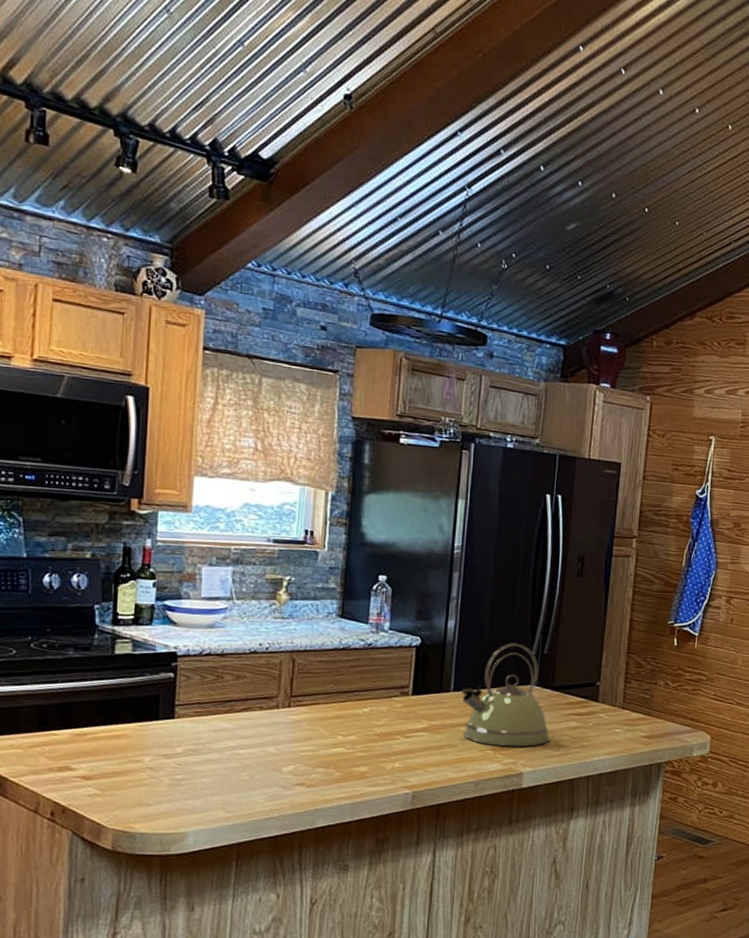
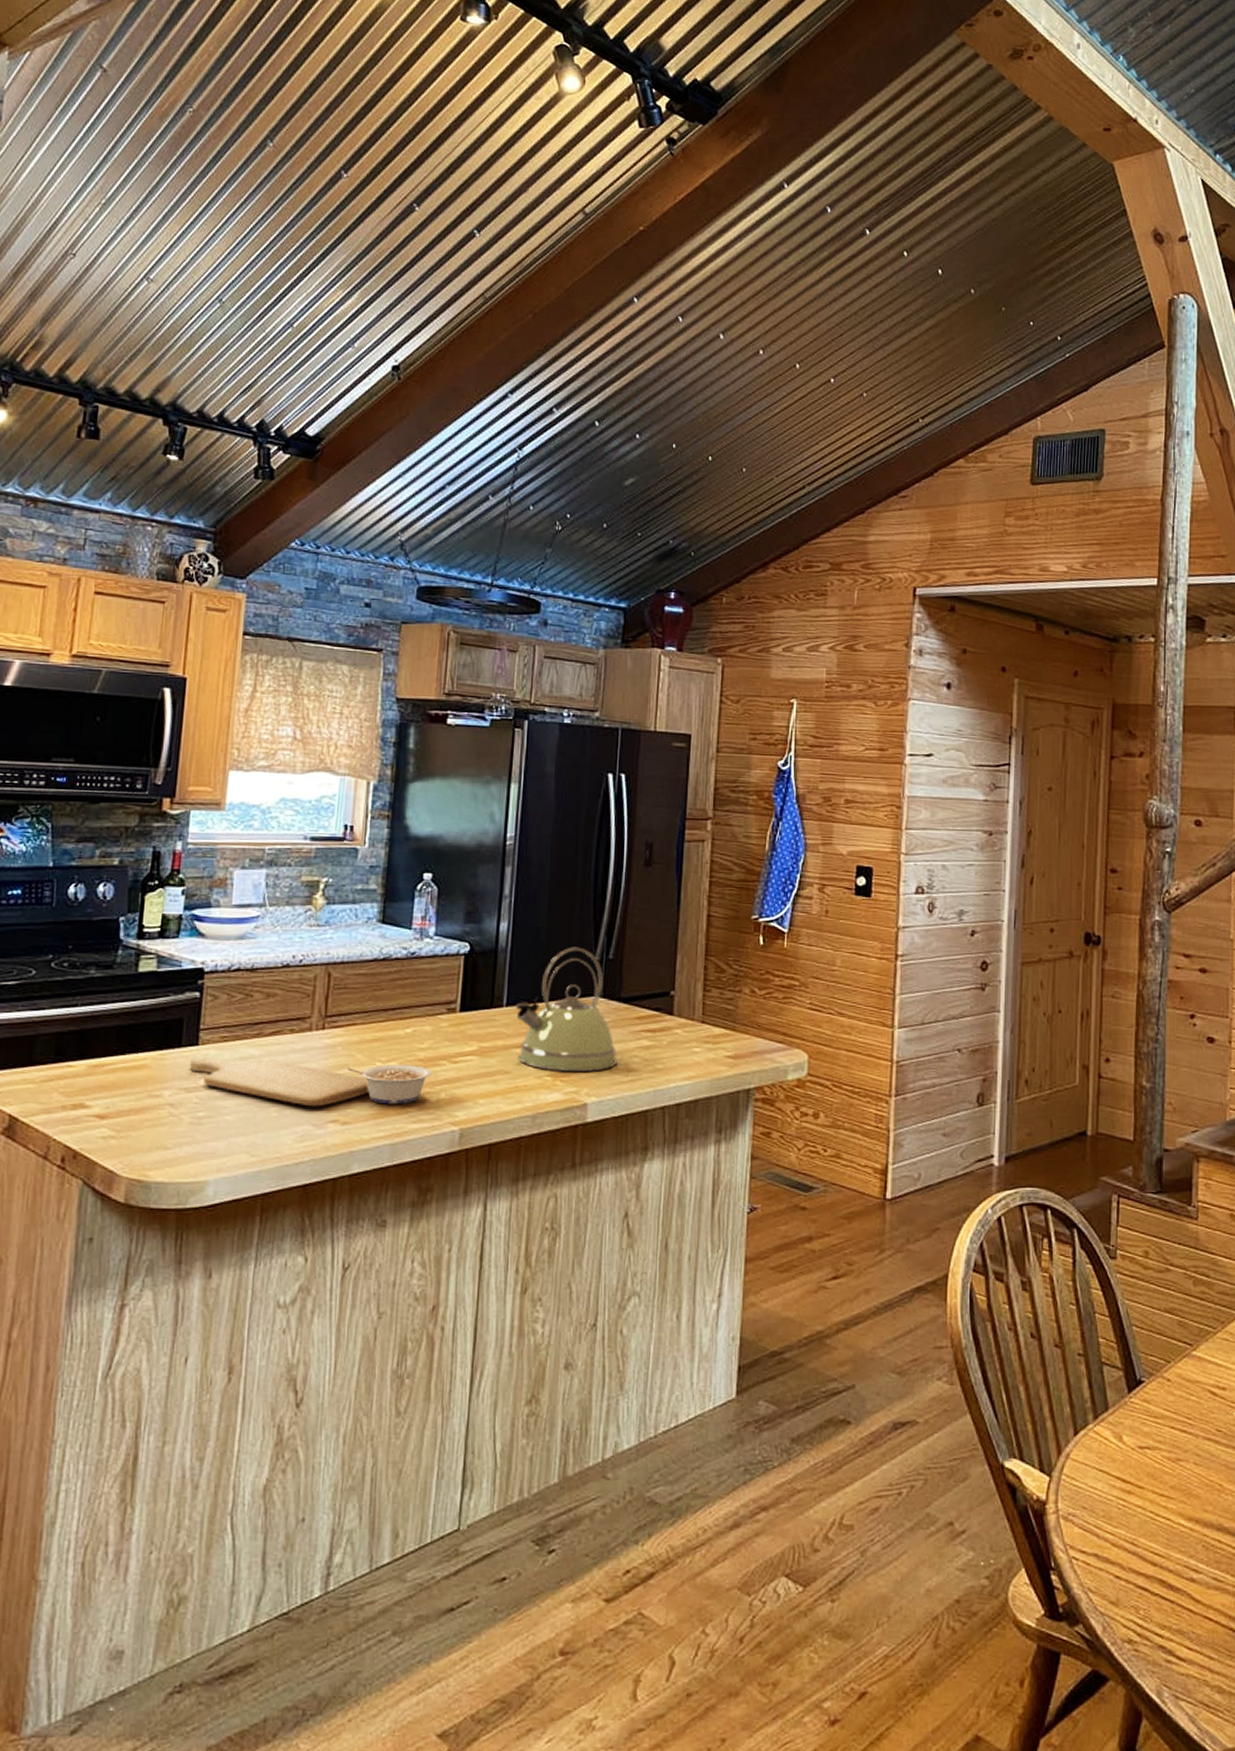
chopping board: none [167,729,332,772] -> present [190,1057,370,1107]
legume: none [311,738,387,771] -> present [346,1064,431,1105]

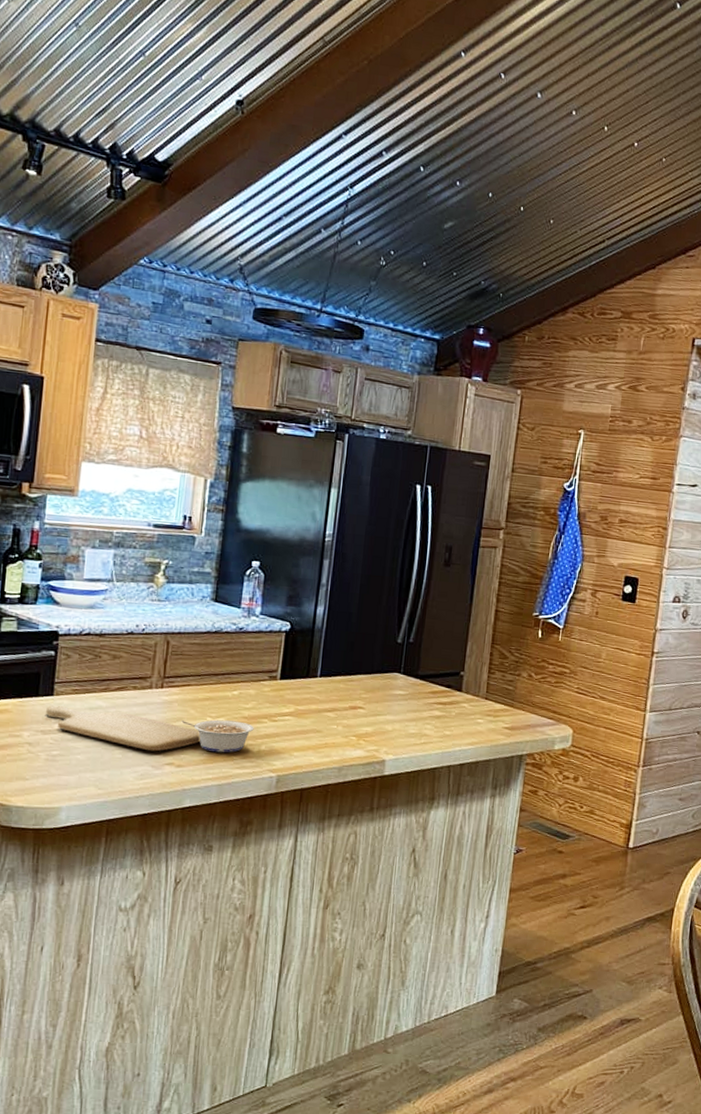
kettle: present [515,947,618,1073] -> none [327,630,413,734]

